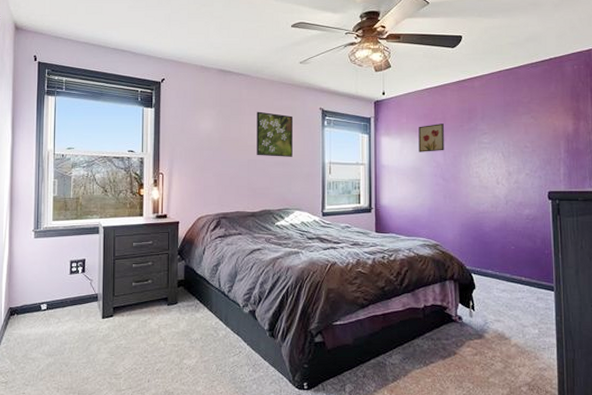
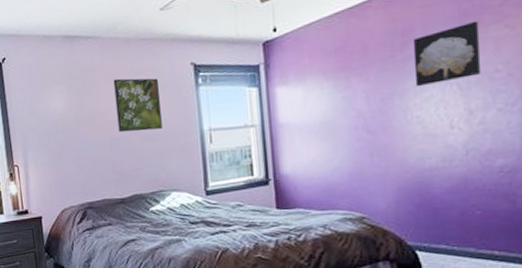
wall art: present [418,124,444,152] -> none [327,57,367,101]
wall art: none [475,110,517,151] -> present [412,20,482,87]

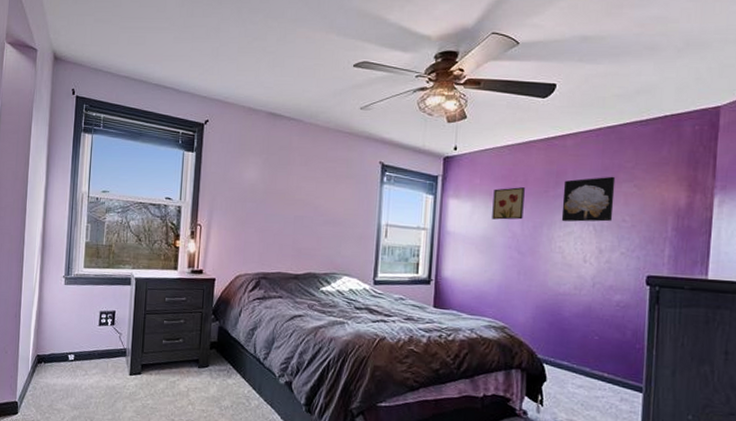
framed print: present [113,78,162,133] -> none [304,162,348,216]
wall art: none [327,57,367,101] -> present [492,187,525,220]

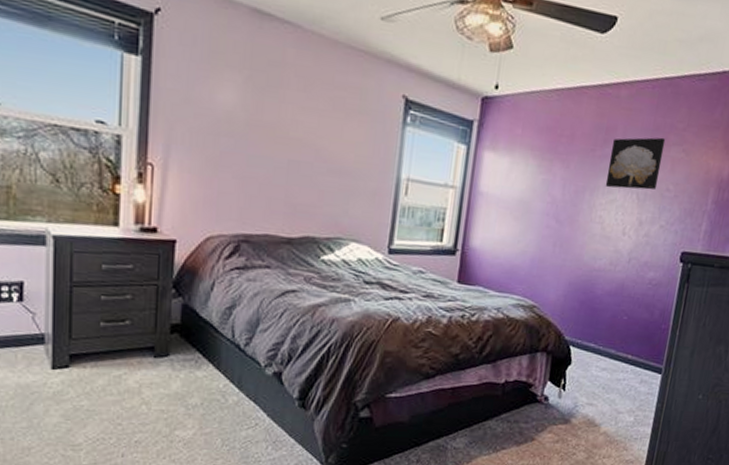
wall art: present [492,187,525,220] -> none [531,142,571,182]

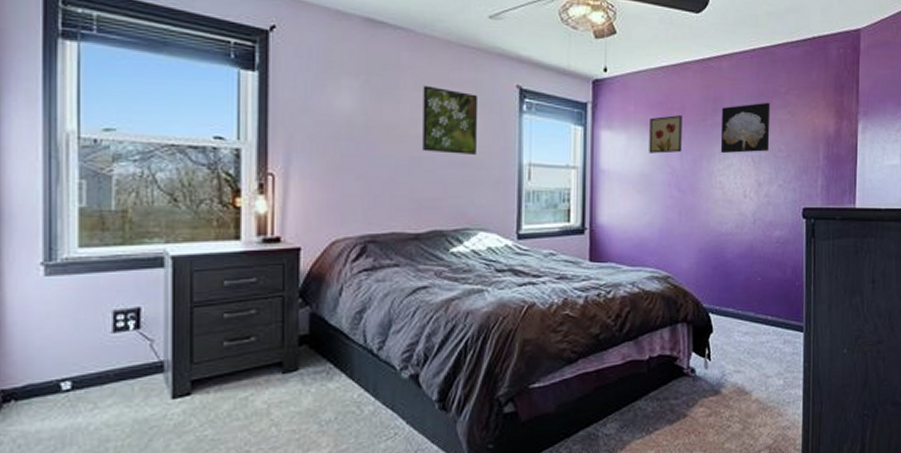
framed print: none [301,86,361,164] -> present [422,85,477,155]
wall art: none [531,142,571,182] -> present [649,115,682,154]

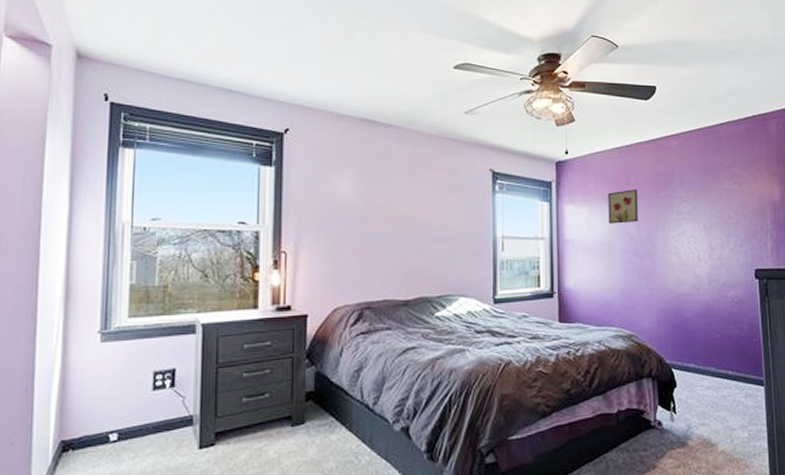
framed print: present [422,85,477,155] -> none [410,172,456,230]
wall art: present [720,102,771,154] -> none [672,174,720,222]

